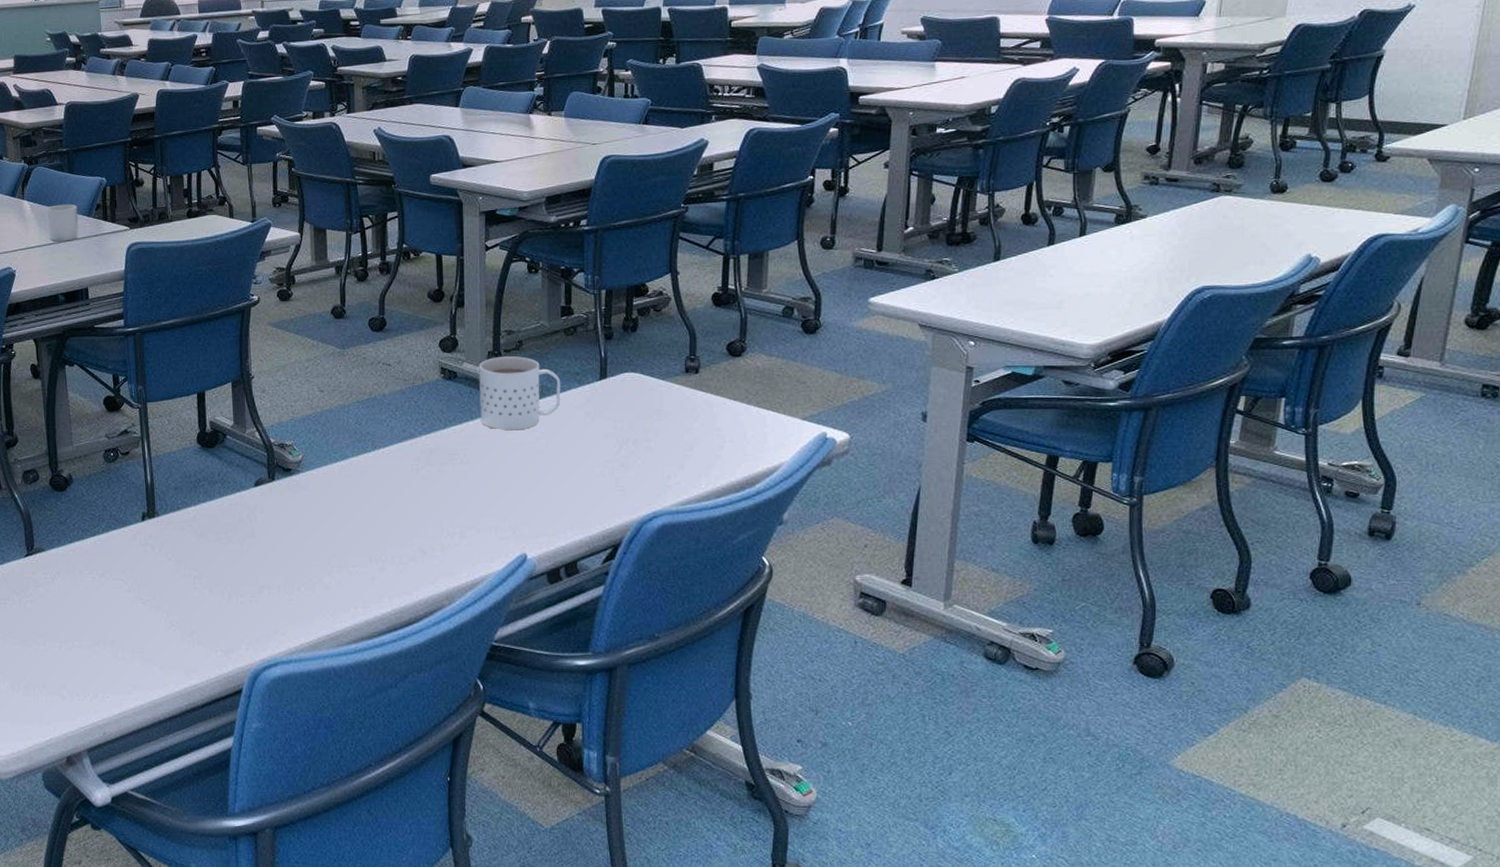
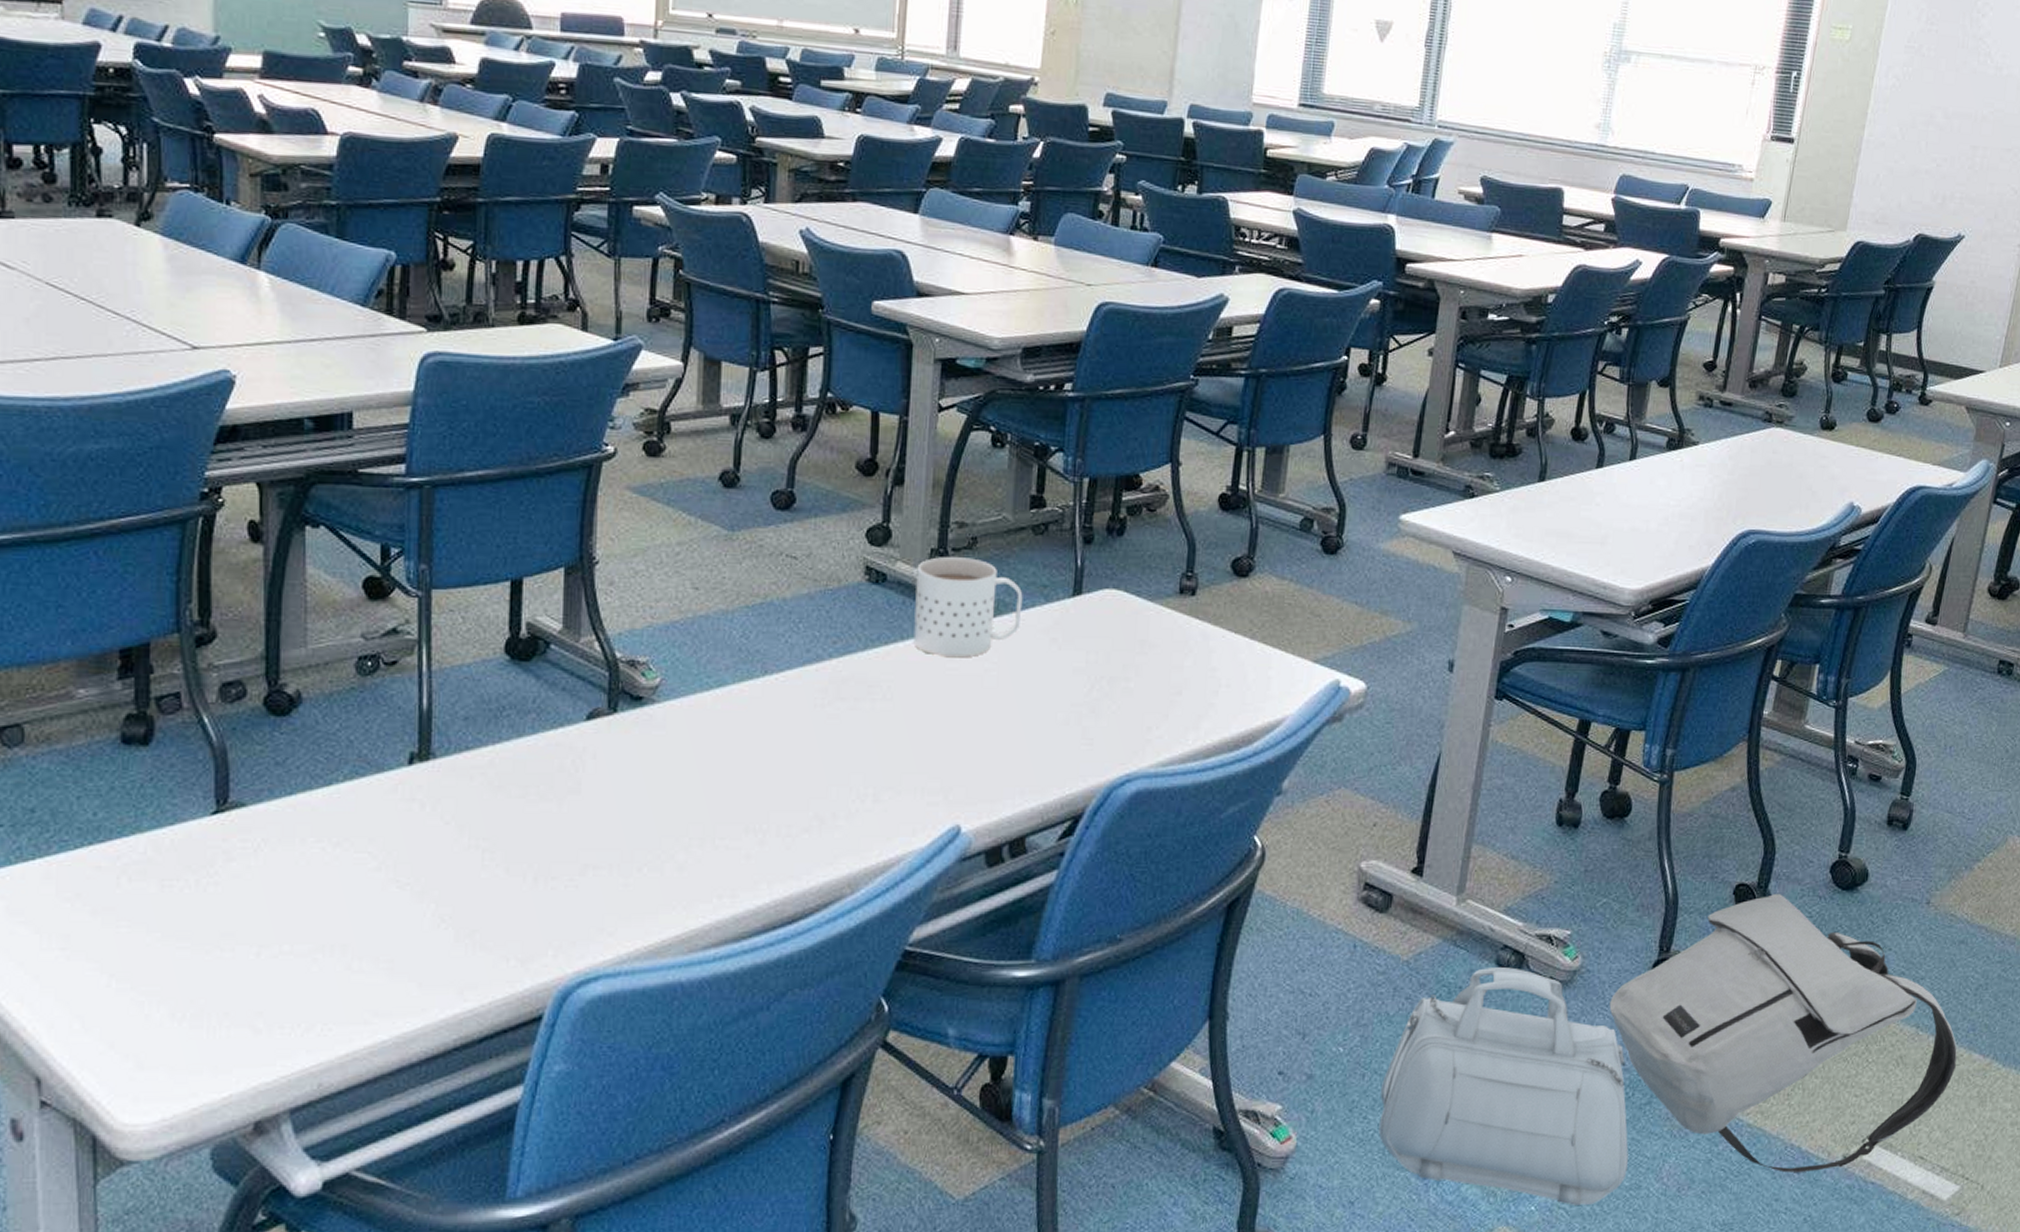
mug: present [45,204,79,242] -> none [294,283,346,340]
handbag: none [887,660,1122,856] -> present [1378,967,1629,1205]
backpack: none [1094,598,1461,837] -> present [1609,894,1957,1173]

